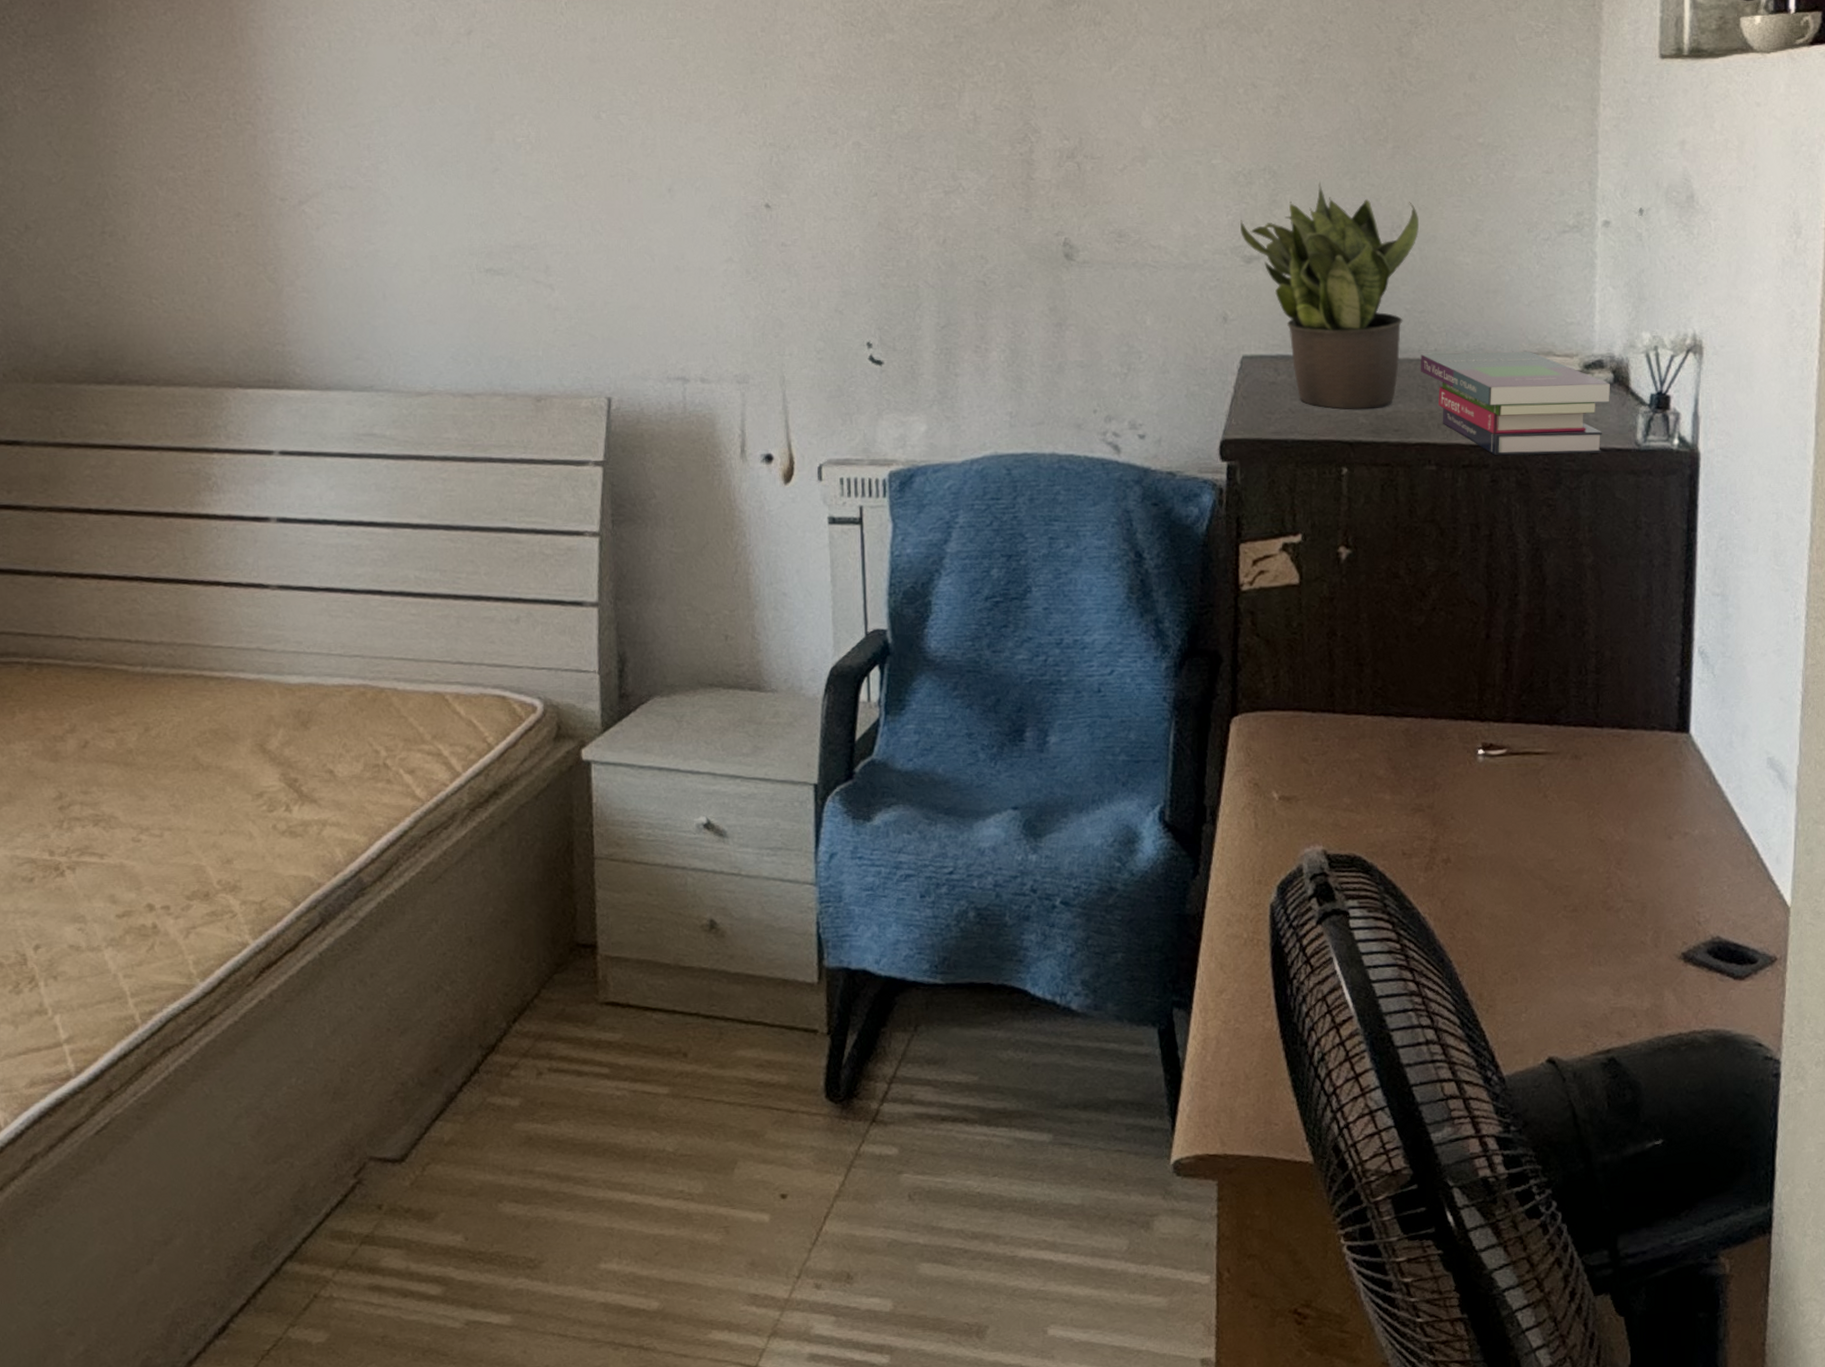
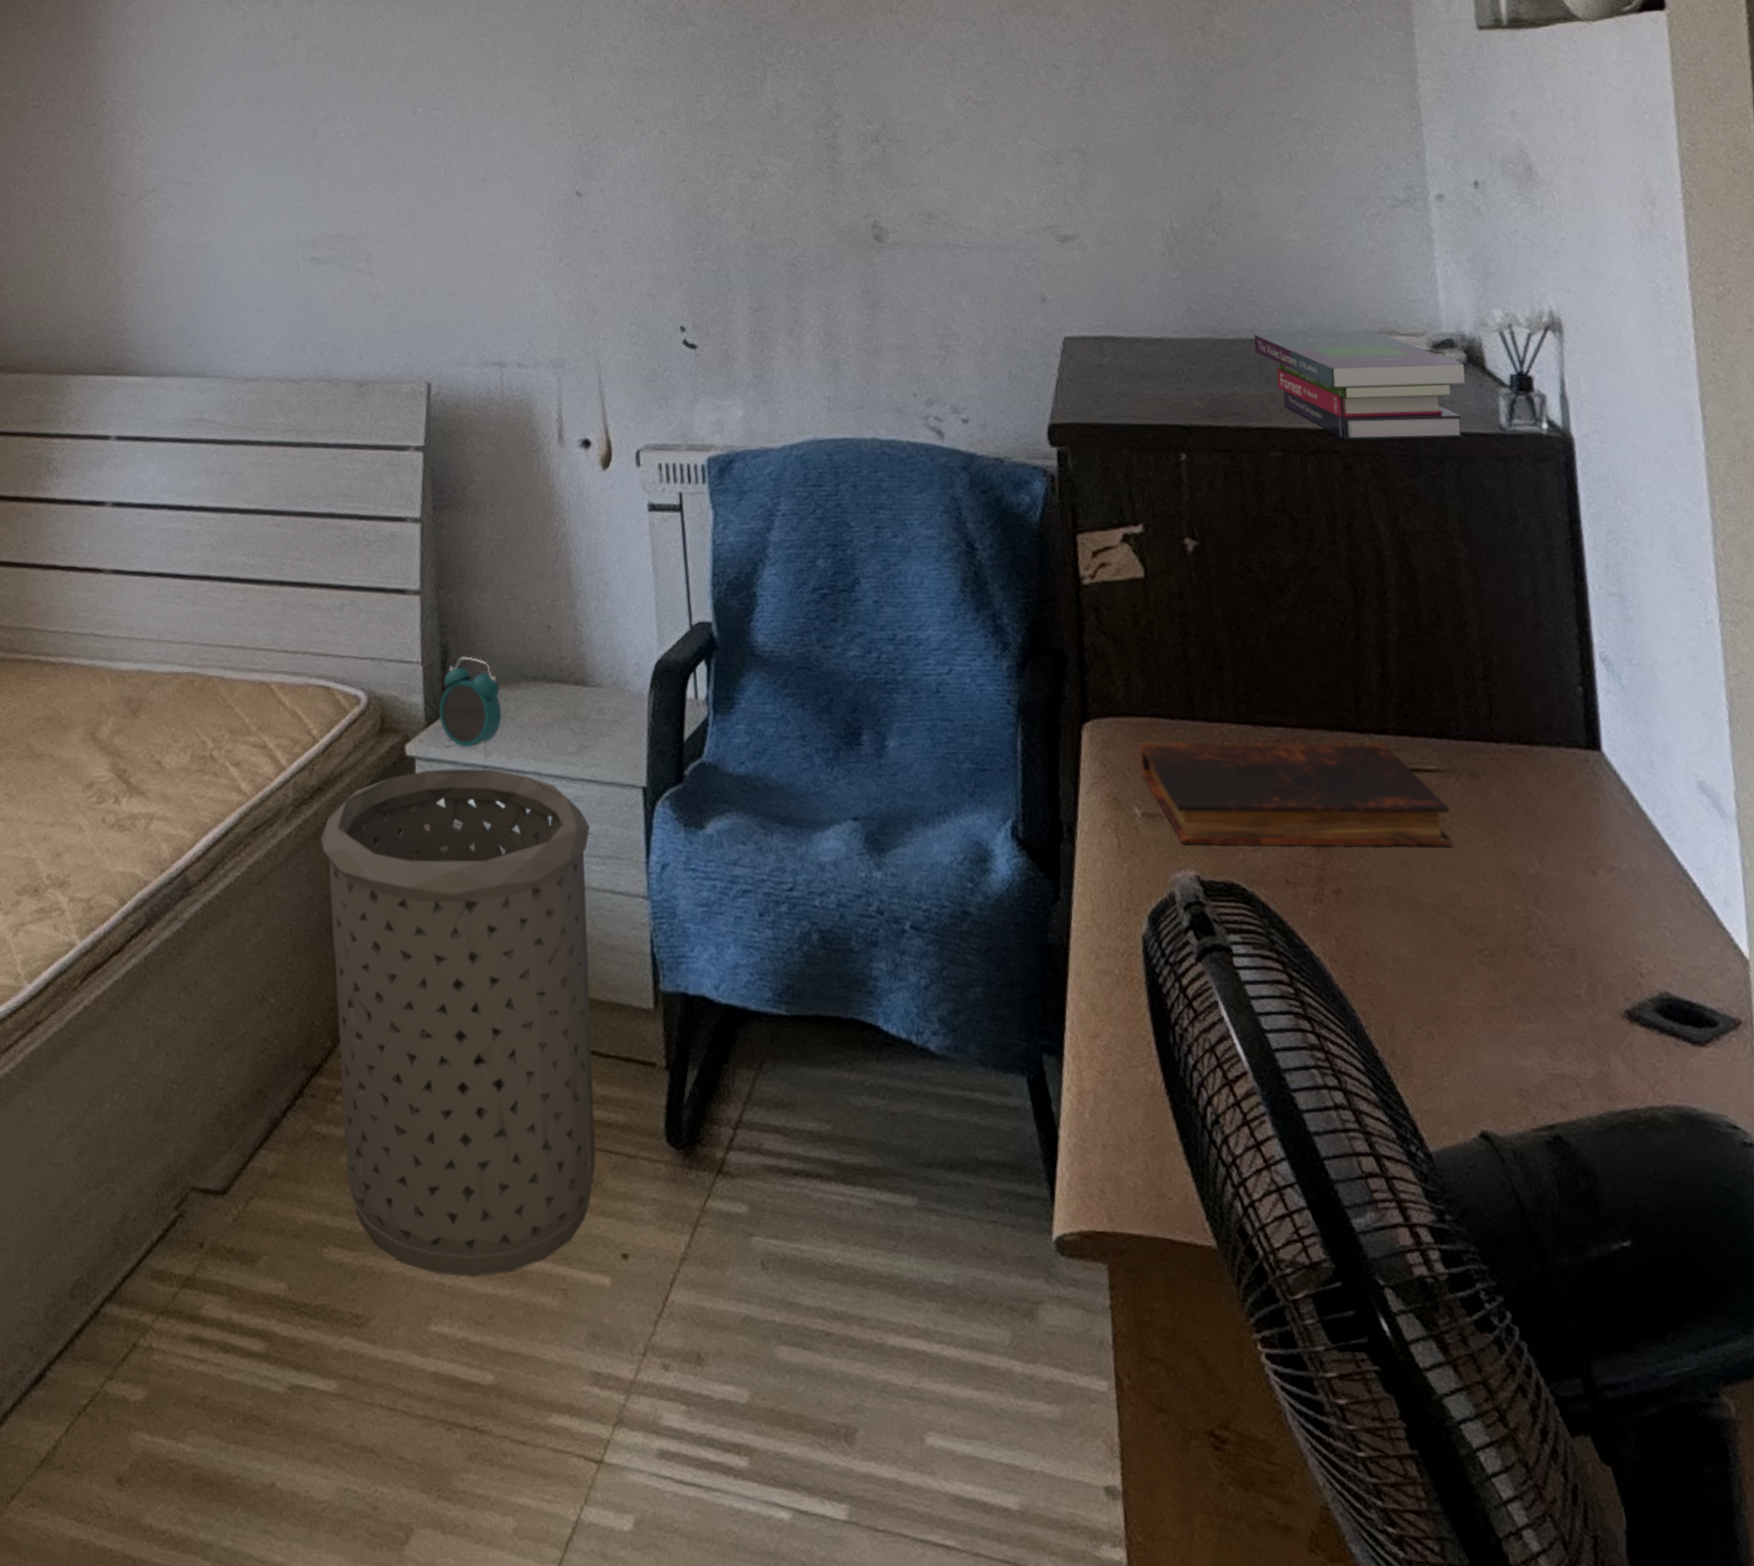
laundry basket: none [496,770,762,1220] -> present [321,768,596,1276]
alarm clock: none [615,665,678,760] -> present [438,656,502,757]
potted plant: present [1240,182,1420,410] -> none [1052,160,1240,392]
book: none [1281,728,1553,824] -> present [1139,741,1454,848]

